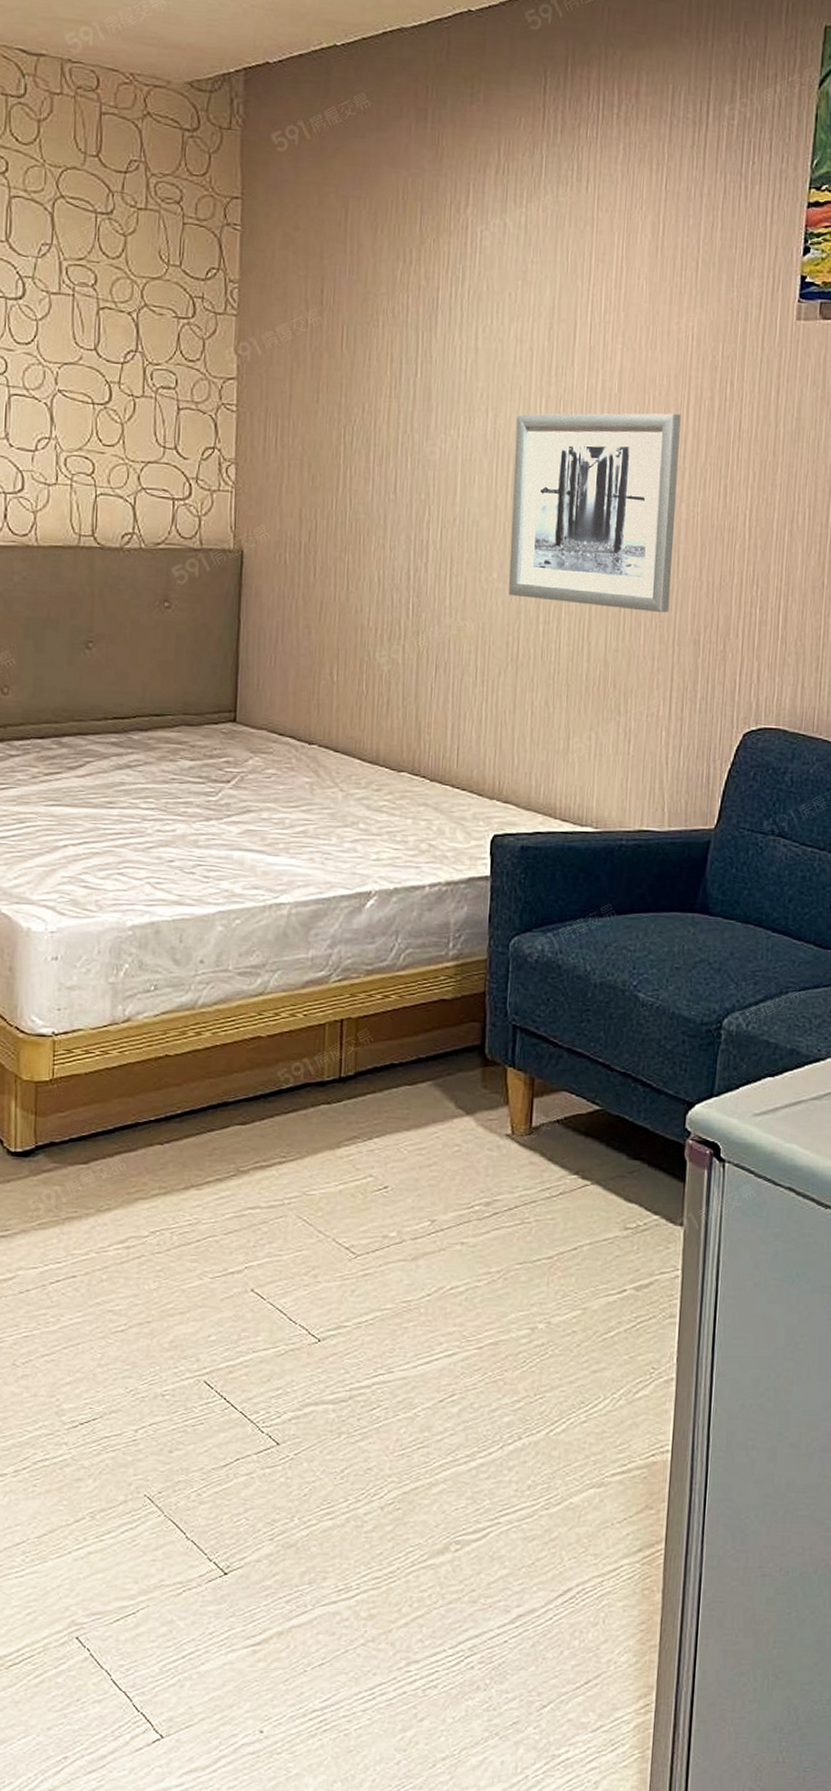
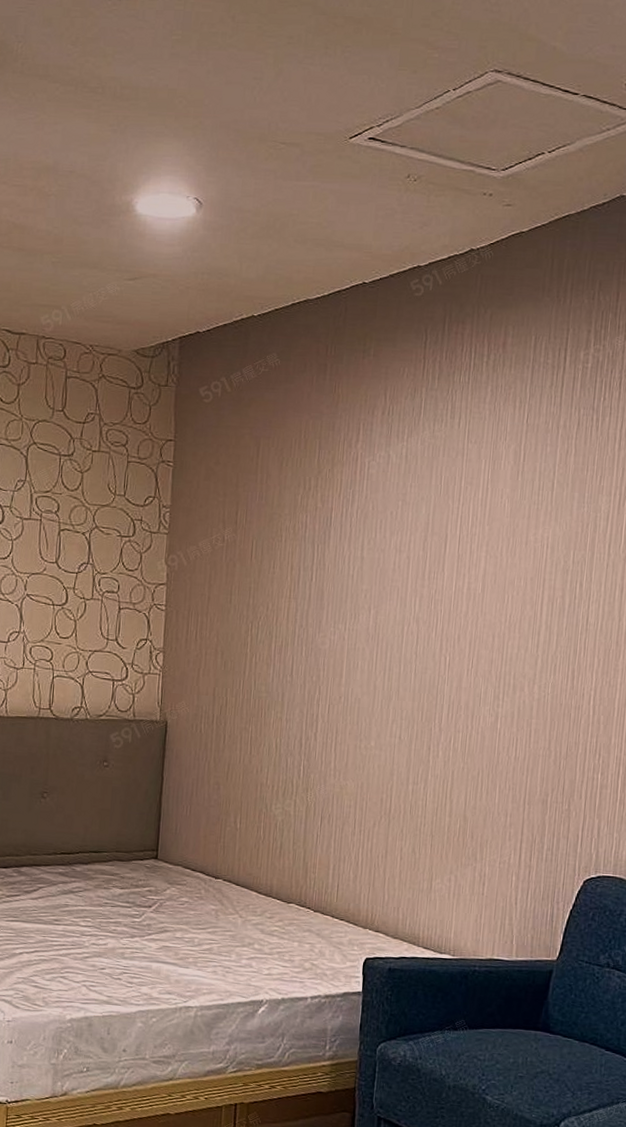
wall art: present [508,413,681,613] -> none [384,609,536,777]

